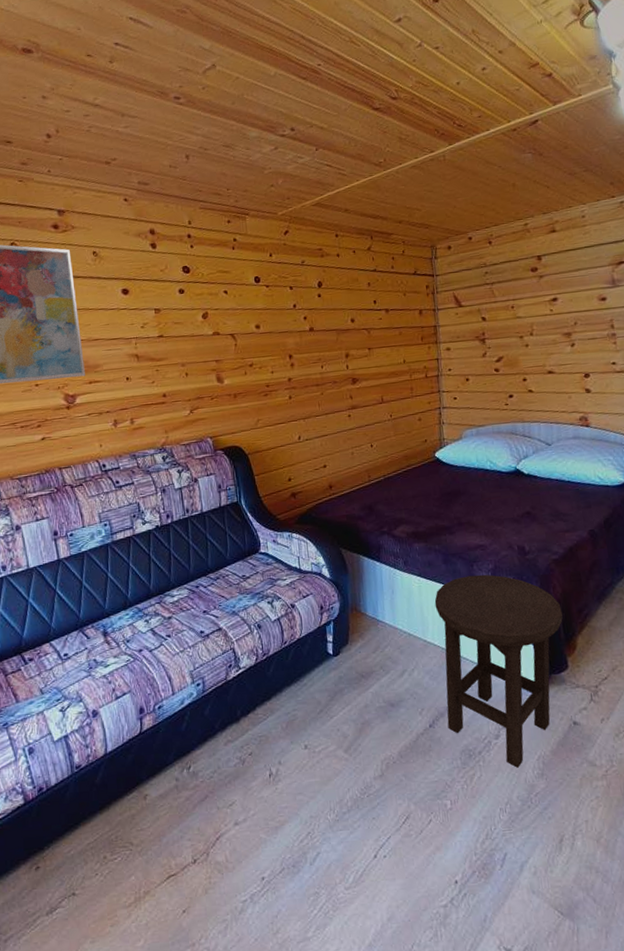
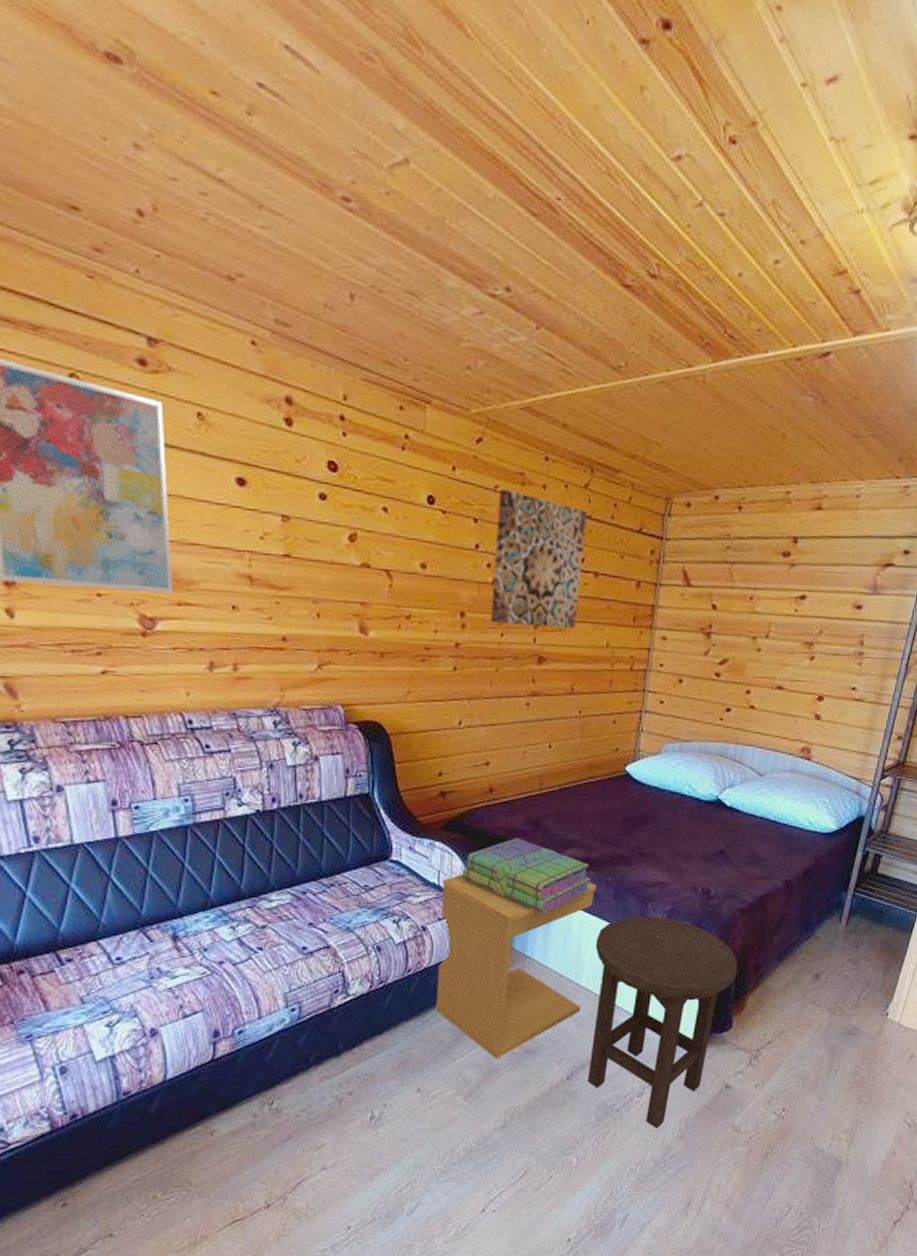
side table: none [302,551,432,714] -> present [435,874,597,1059]
wall art: none [306,262,377,359] -> present [491,489,587,629]
stack of books: none [316,522,423,584] -> present [461,837,591,915]

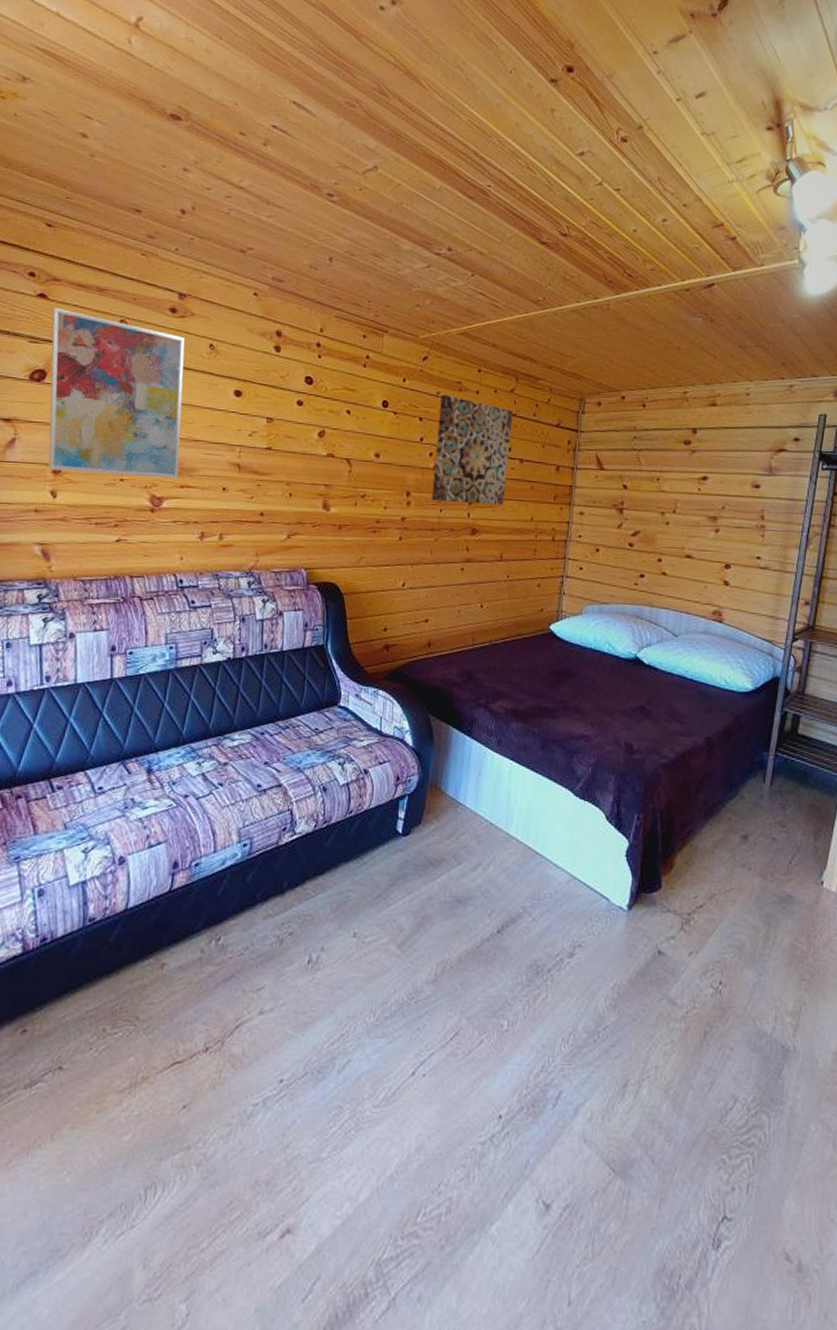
side table: present [435,874,597,1059] -> none [373,720,525,907]
stack of books: present [461,837,591,915] -> none [401,688,520,763]
stool: present [587,916,738,1128] -> none [518,767,663,994]

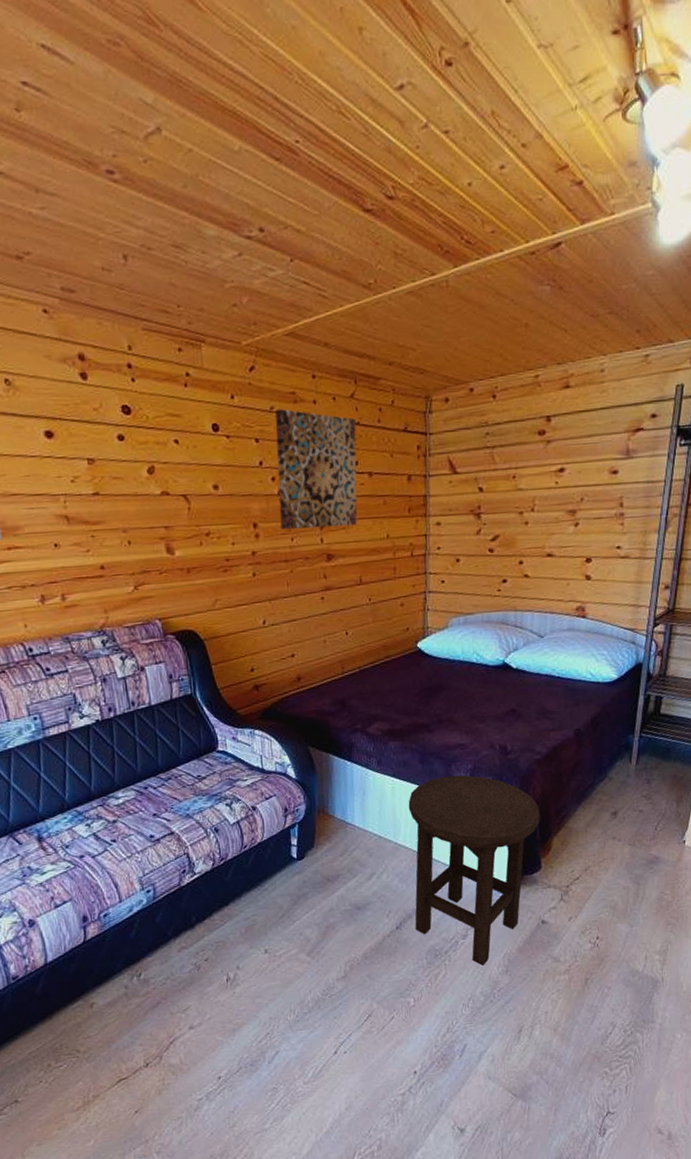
stool: none [518,767,663,994] -> present [408,775,540,966]

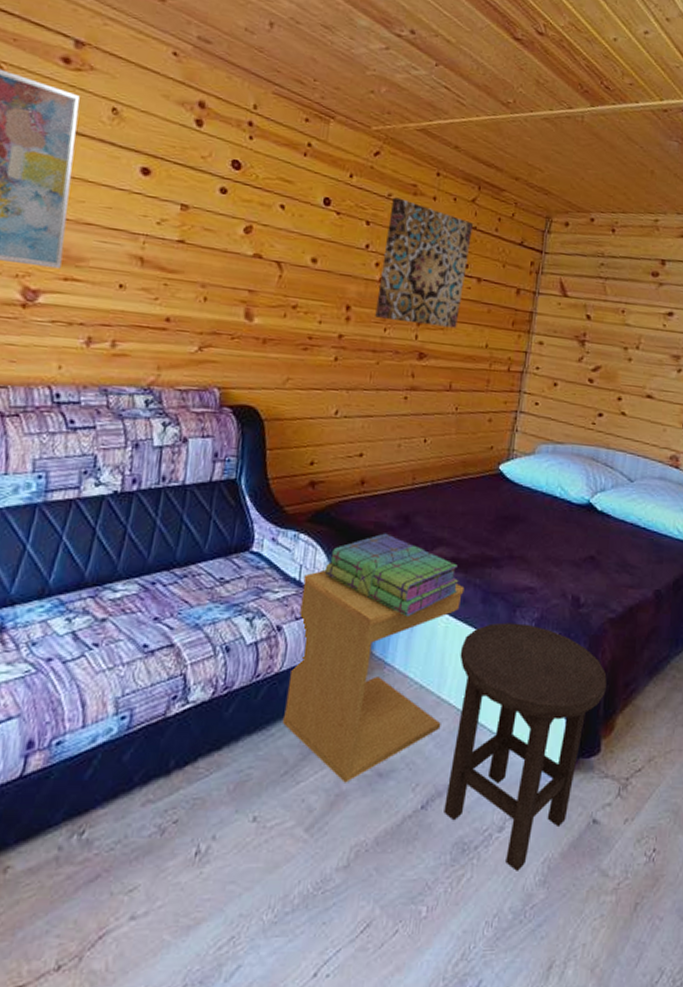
side table: none [265,750,404,917] -> present [282,569,465,783]
stack of books: none [281,718,398,785] -> present [324,533,459,618]

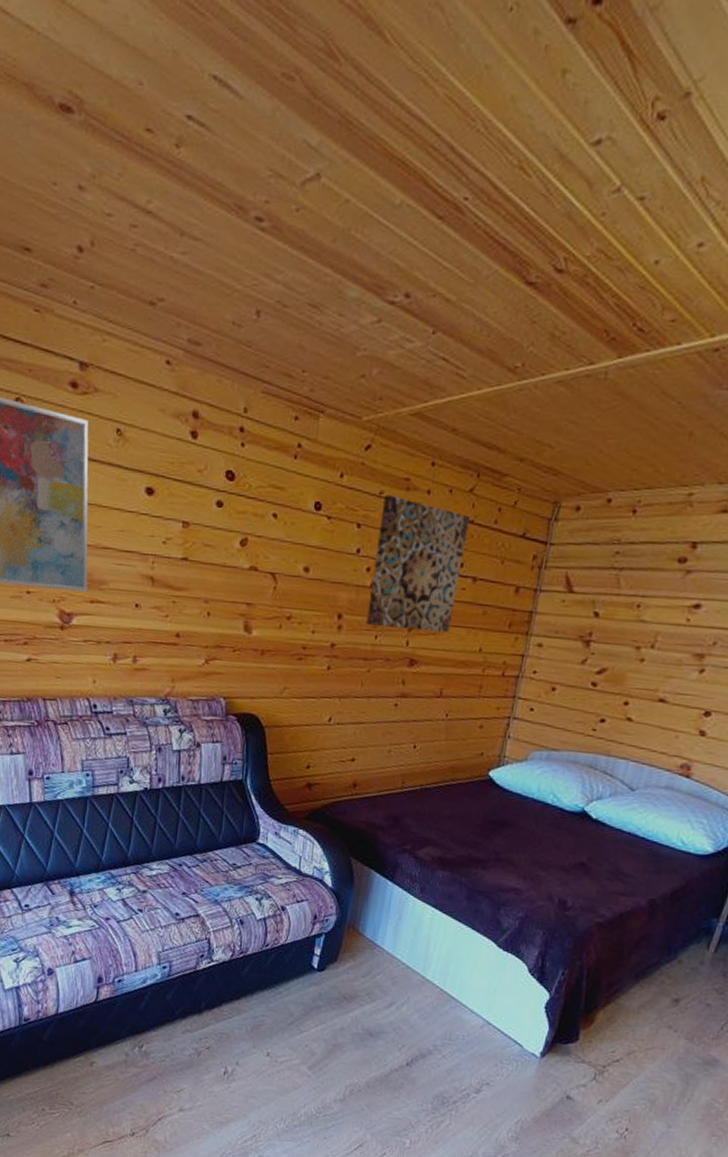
side table: present [282,569,465,783] -> none [288,861,450,1037]
stack of books: present [324,533,459,618] -> none [320,832,446,908]
stool: present [444,622,607,871] -> none [426,918,590,1126]

